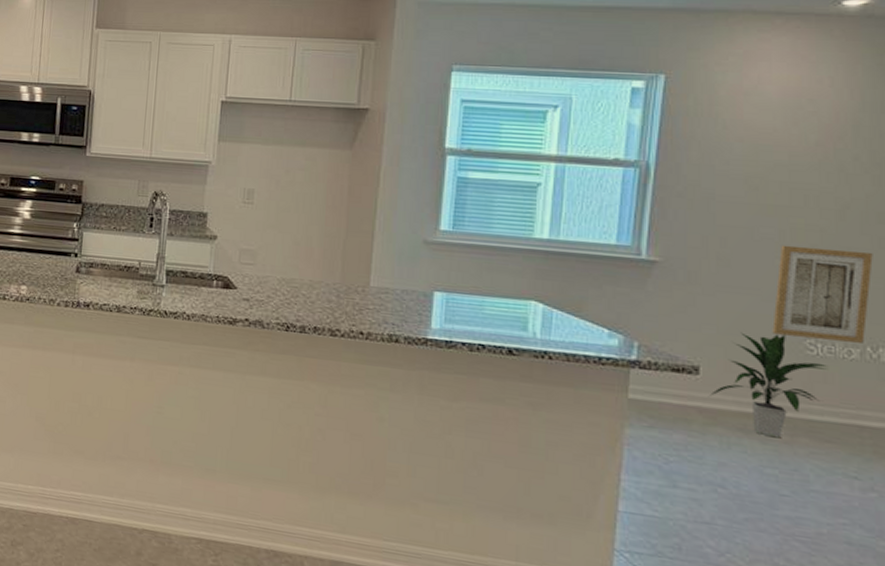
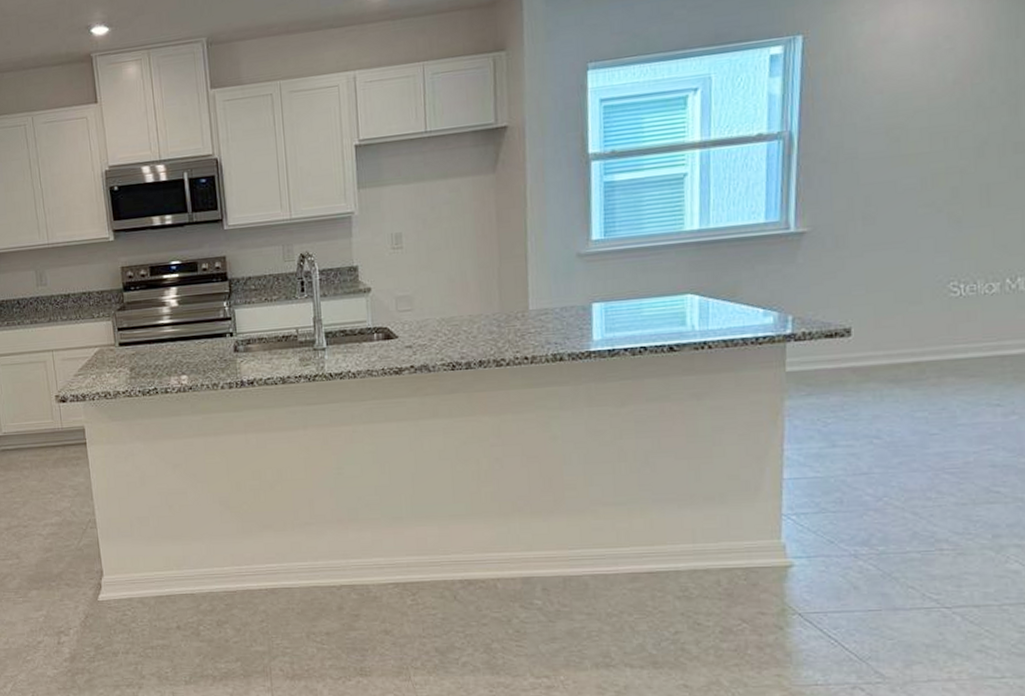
indoor plant: present [708,332,829,439] -> none [860,280,972,383]
wall art: present [772,245,873,343] -> none [917,185,1011,283]

